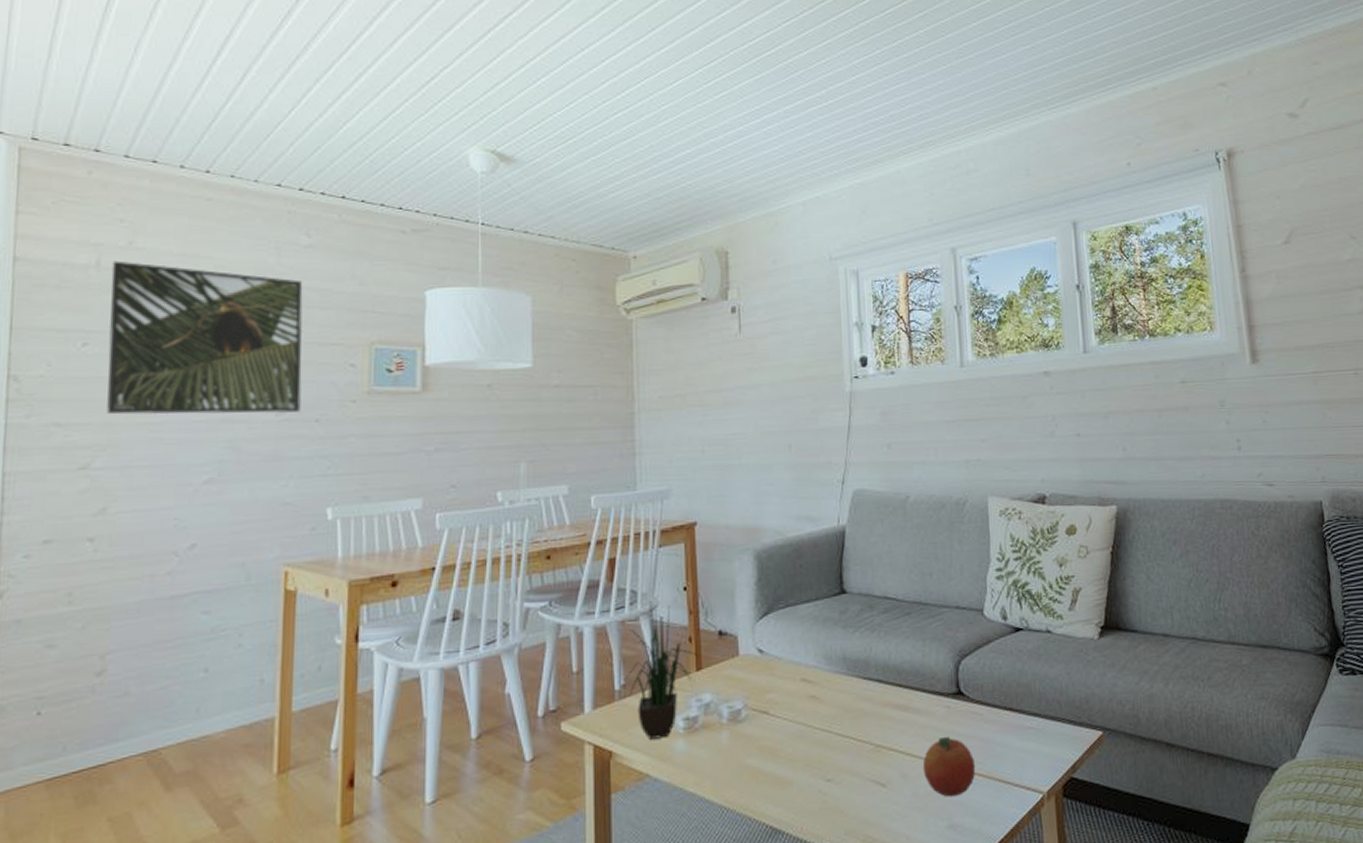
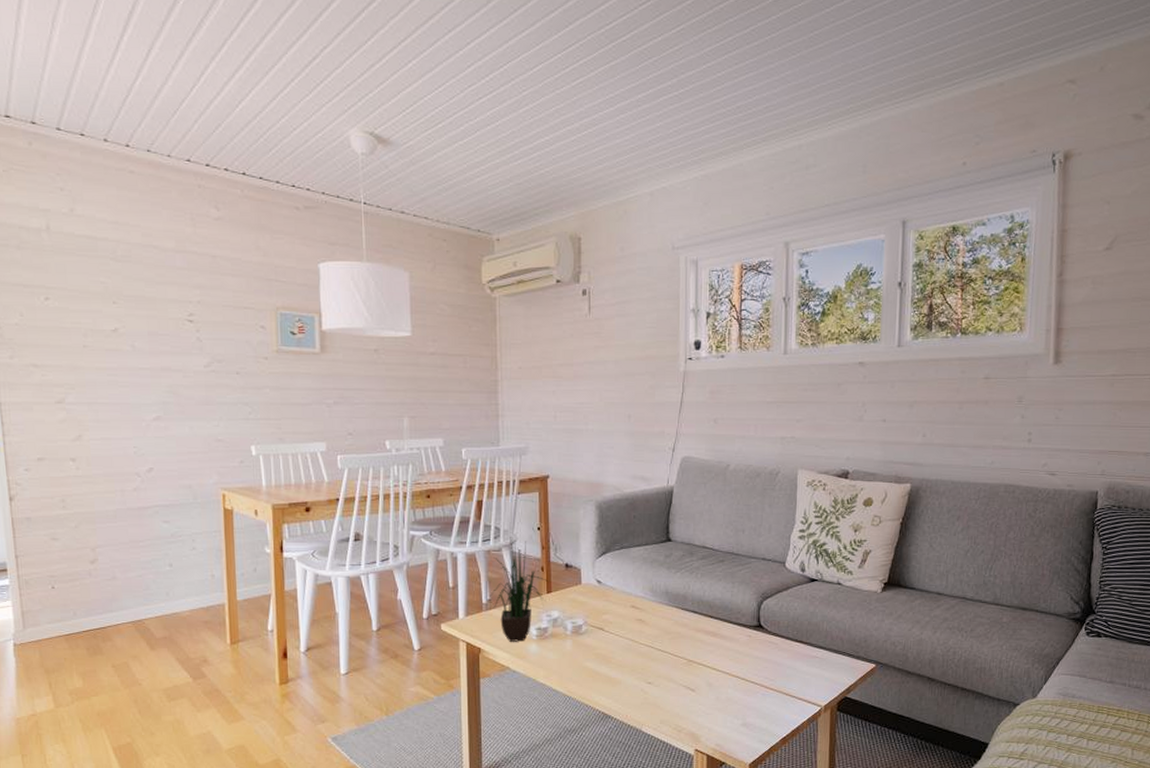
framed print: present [107,260,303,415] -> none [59,225,224,365]
fruit: present [922,736,976,797] -> none [725,658,768,703]

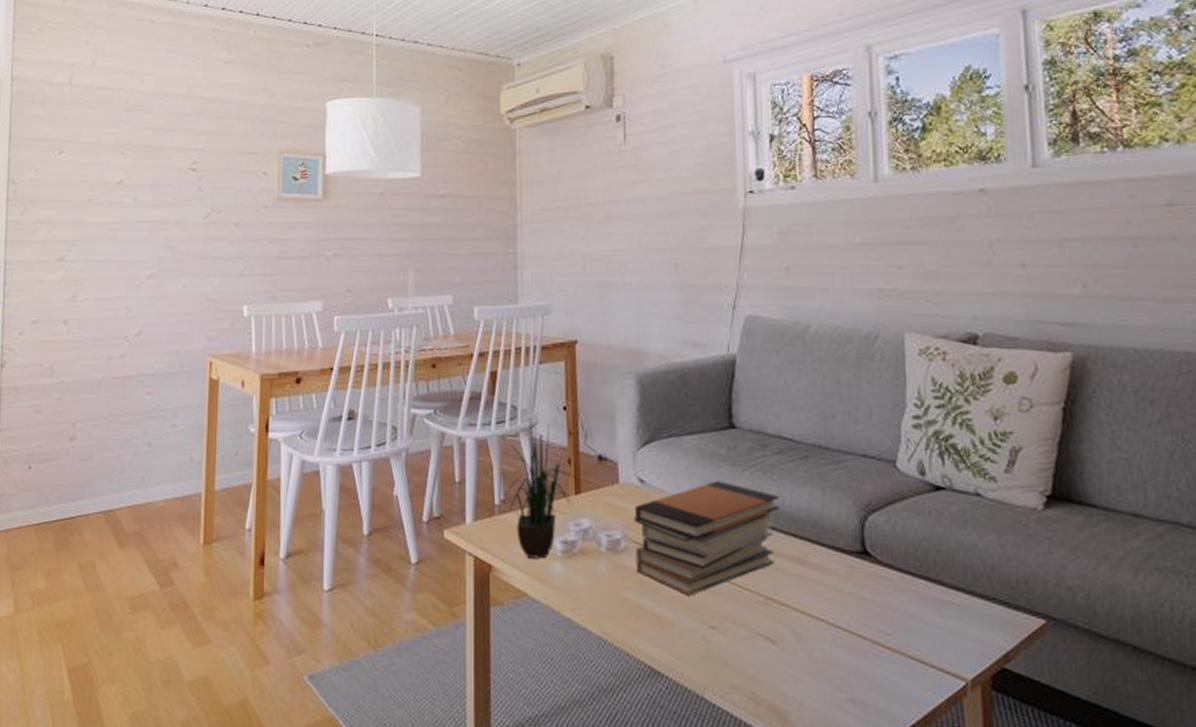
book stack: none [592,580,702,662] -> present [634,480,780,596]

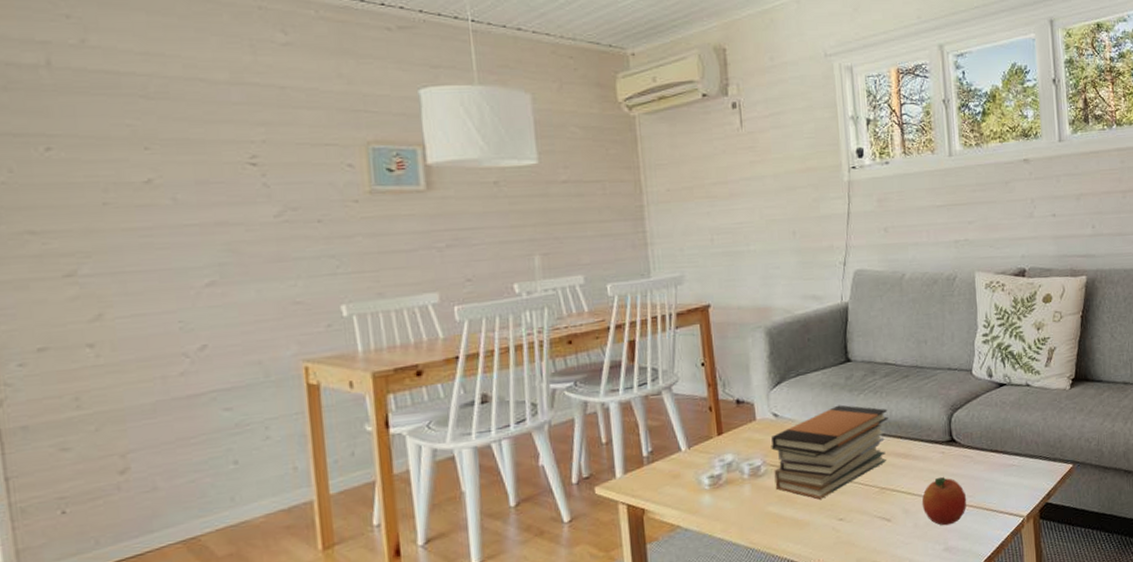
potted plant: present [501,418,576,559] -> none [649,377,717,496]
fruit: none [819,598,883,668] -> present [921,476,967,526]

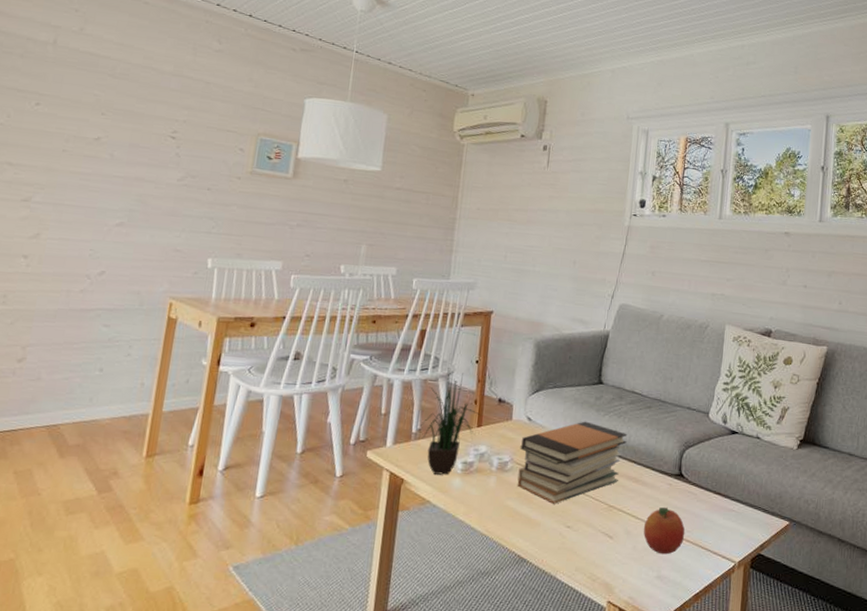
potted plant: none [649,377,717,496] -> present [417,368,479,475]

